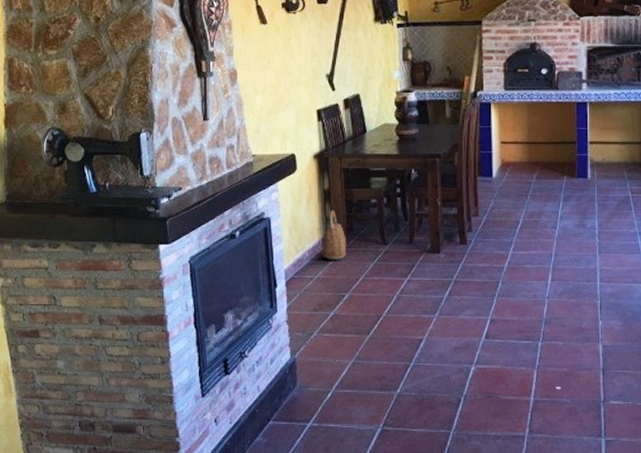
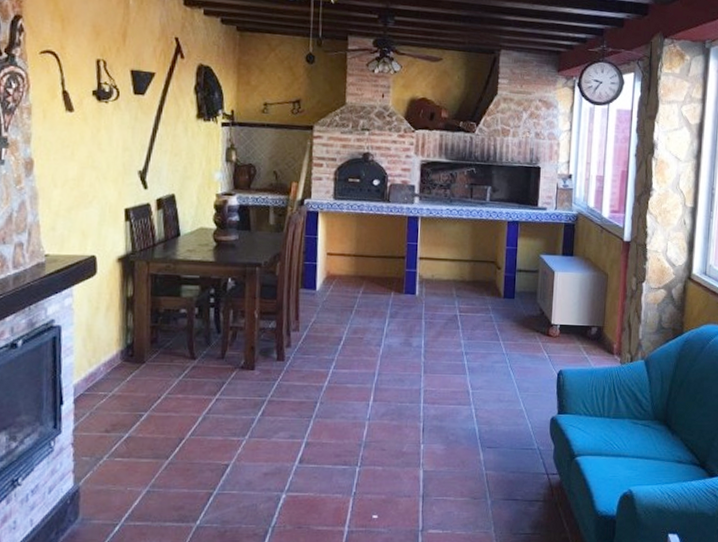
basket: present [323,210,347,260] -> none [120,319,150,375]

